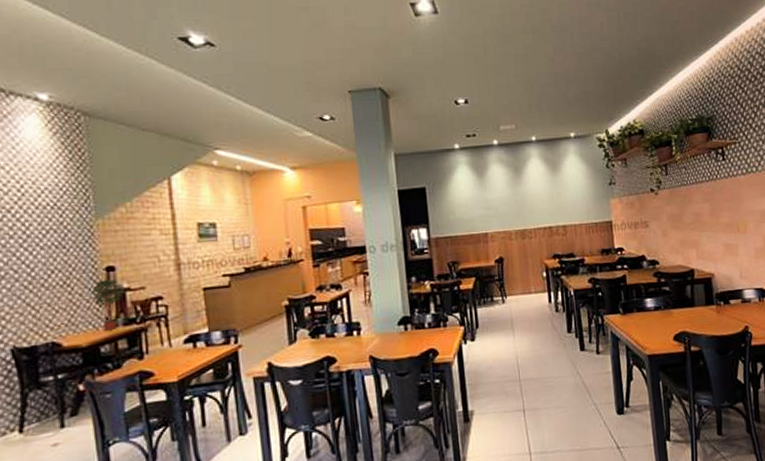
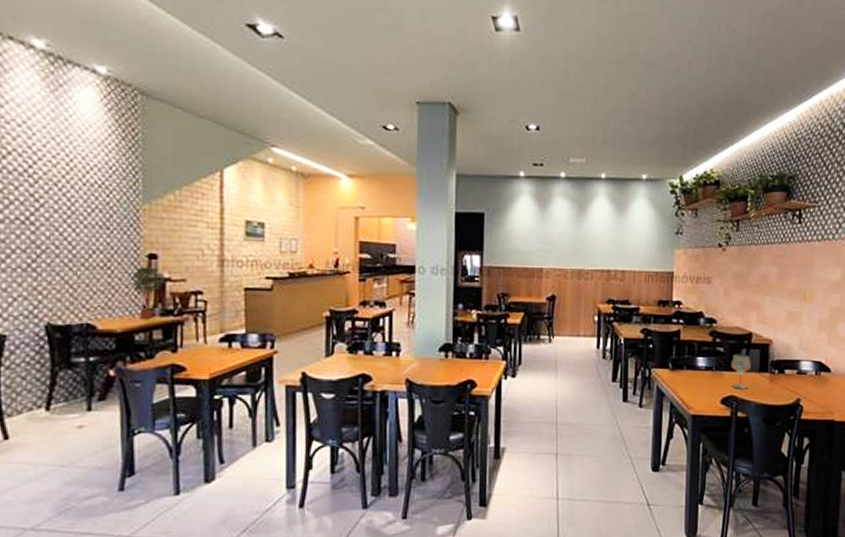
wine glass: none [678,290,698,325] -> present [731,354,751,389]

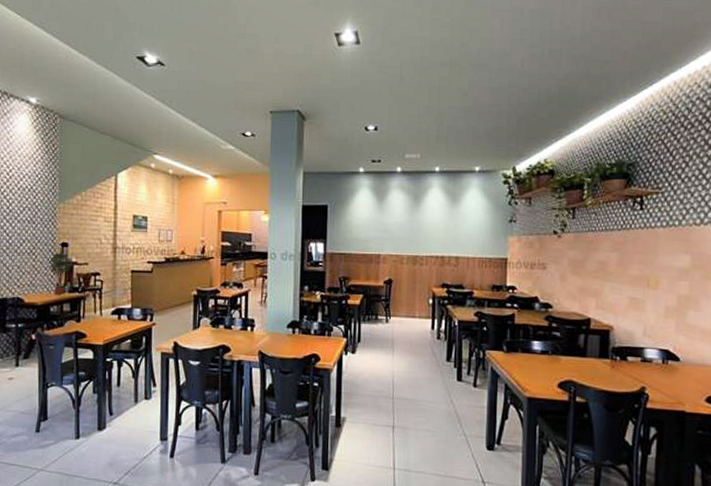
wine glass: present [731,354,751,389] -> none [568,339,590,375]

